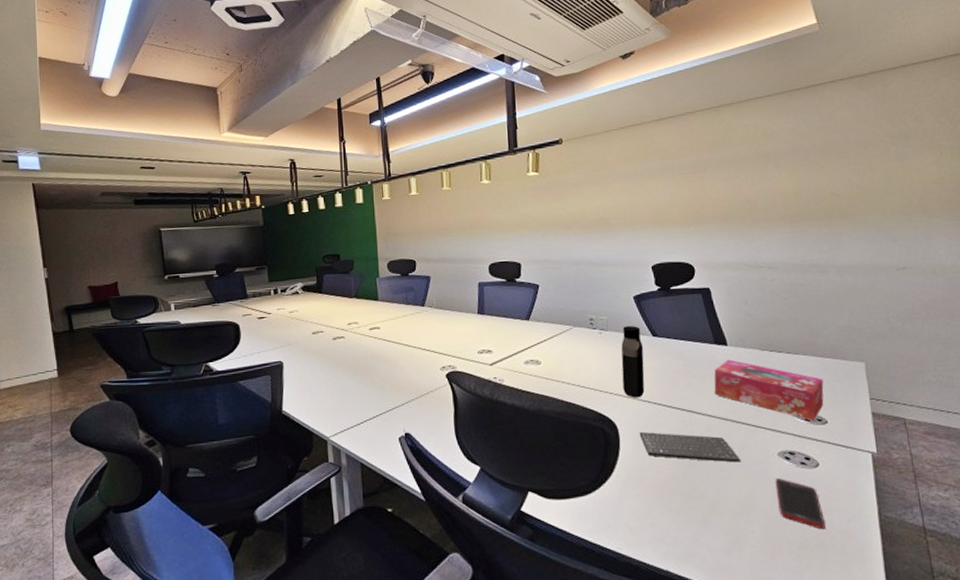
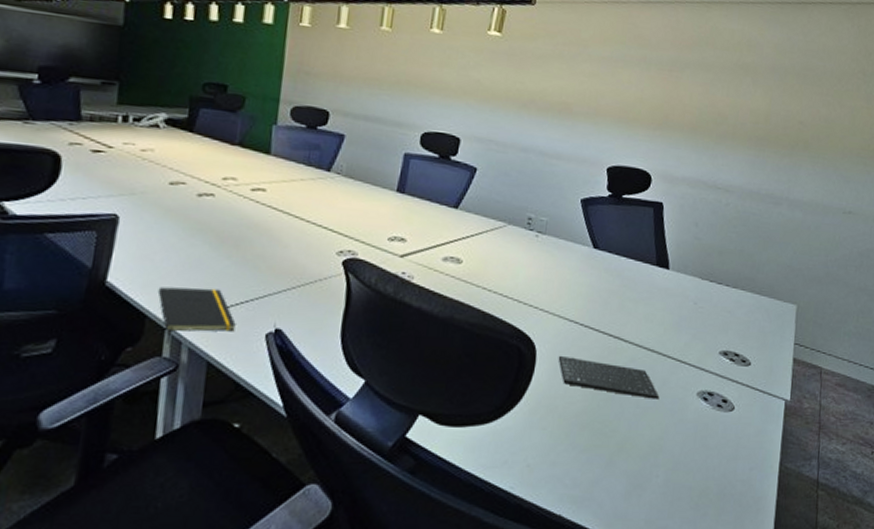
notepad: none [317,407,376,452] -> present [157,287,236,344]
water bottle: present [621,326,645,398] -> none [550,232,582,317]
tissue box: present [714,359,824,420] -> none [646,285,755,360]
cell phone: present [775,478,825,530] -> none [686,420,729,478]

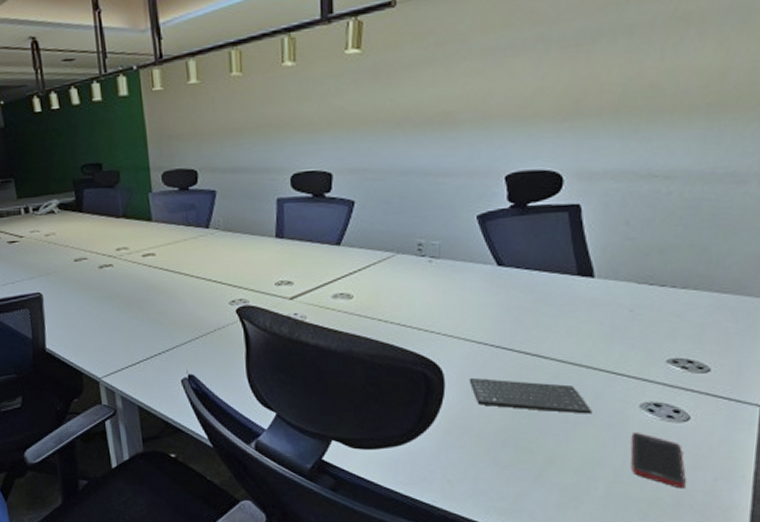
notepad: present [157,287,236,344] -> none [86,345,155,394]
cell phone: none [686,420,729,478] -> present [630,433,686,489]

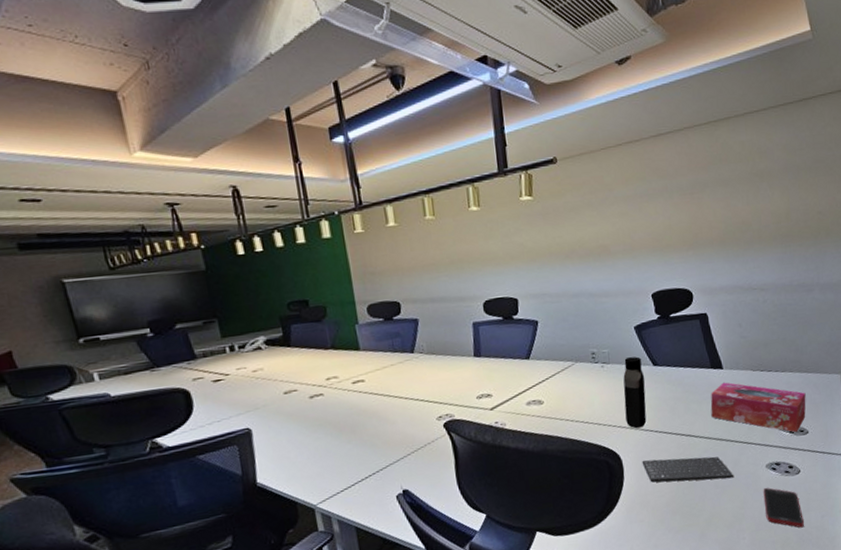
water bottle: none [454,253,485,339] -> present [623,356,647,429]
tissue box: none [570,294,714,368] -> present [710,382,806,432]

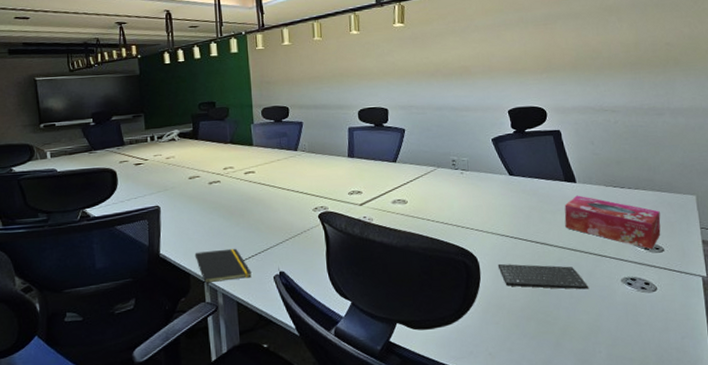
notepad: none [300,468,371,520] -> present [194,248,252,292]
water bottle: present [623,356,647,429] -> none [481,166,503,233]
cell phone: present [763,488,804,528] -> none [619,302,663,348]

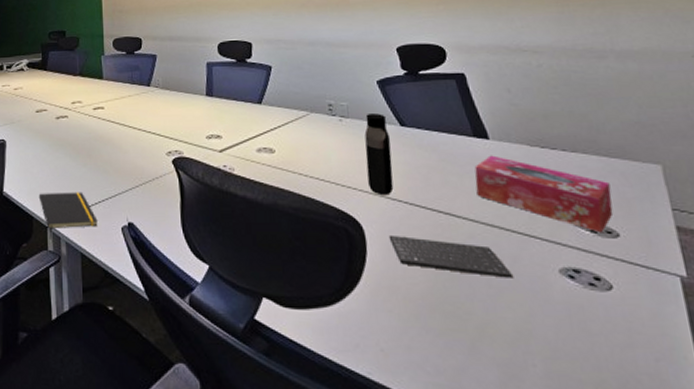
water bottle: none [481,166,503,233] -> present [364,114,394,196]

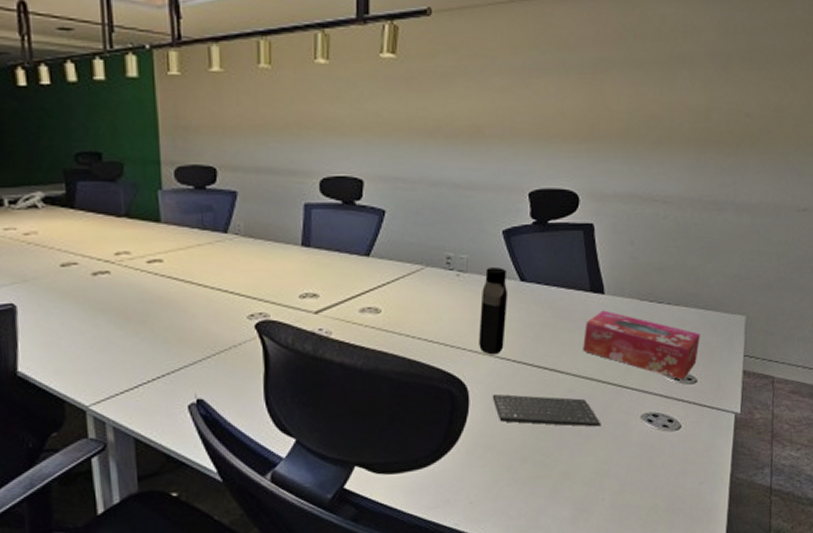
notepad: present [38,192,98,239] -> none [71,366,156,425]

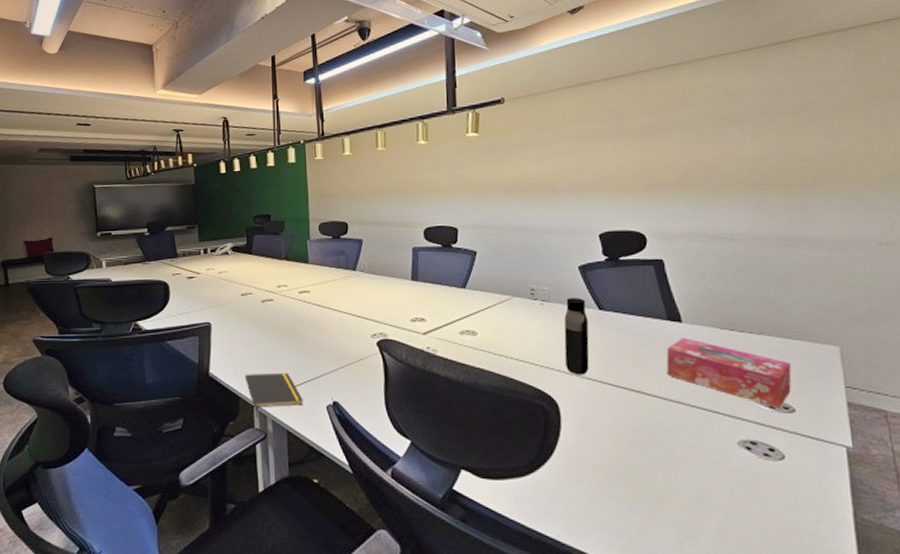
notepad: none [71,366,156,425] -> present [244,372,303,418]
keyboard: present [492,393,602,427] -> none [582,411,696,450]

